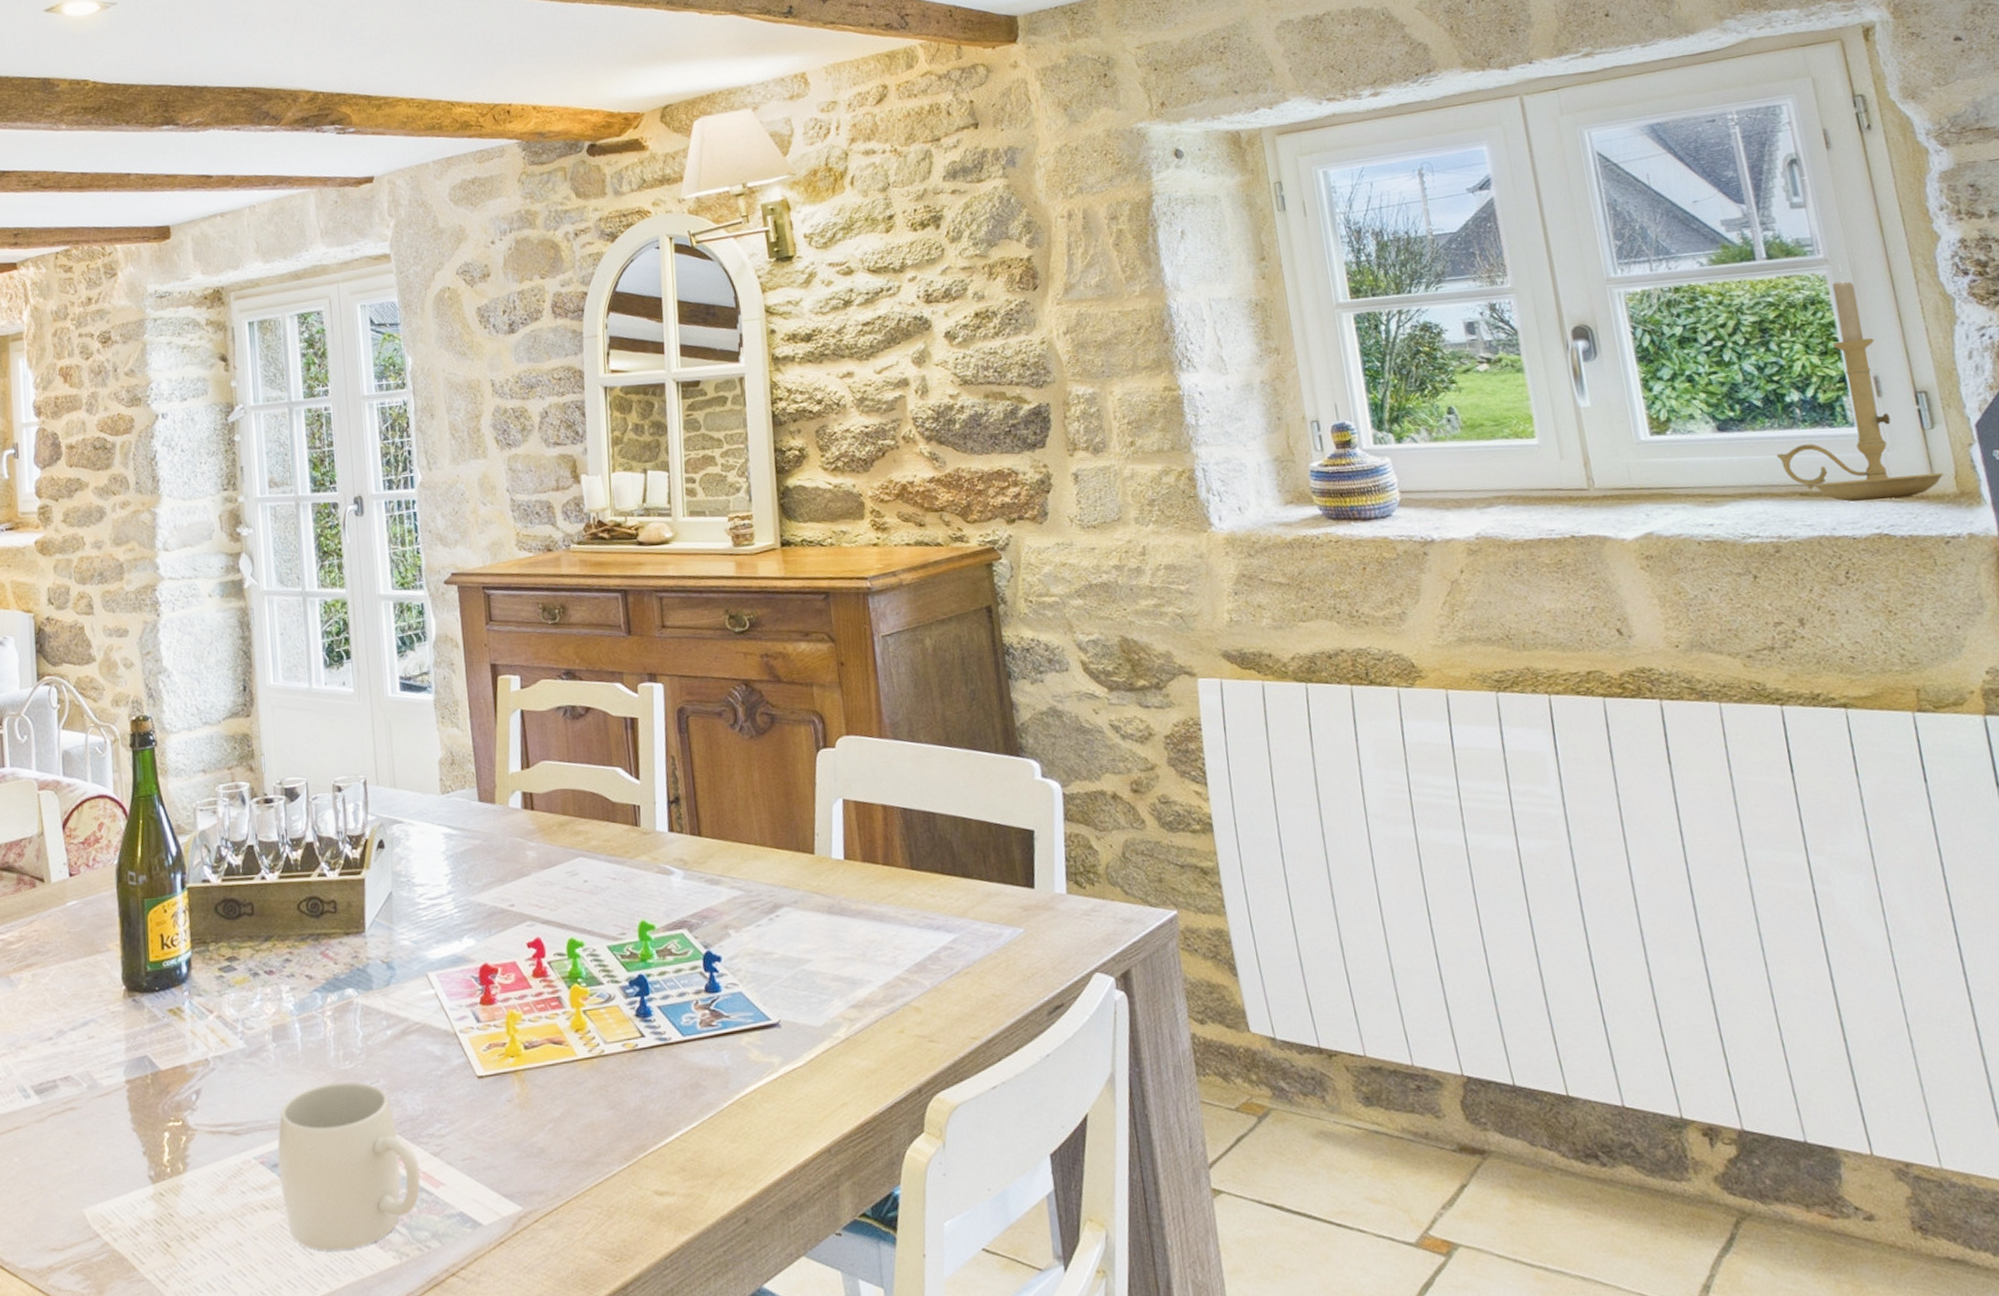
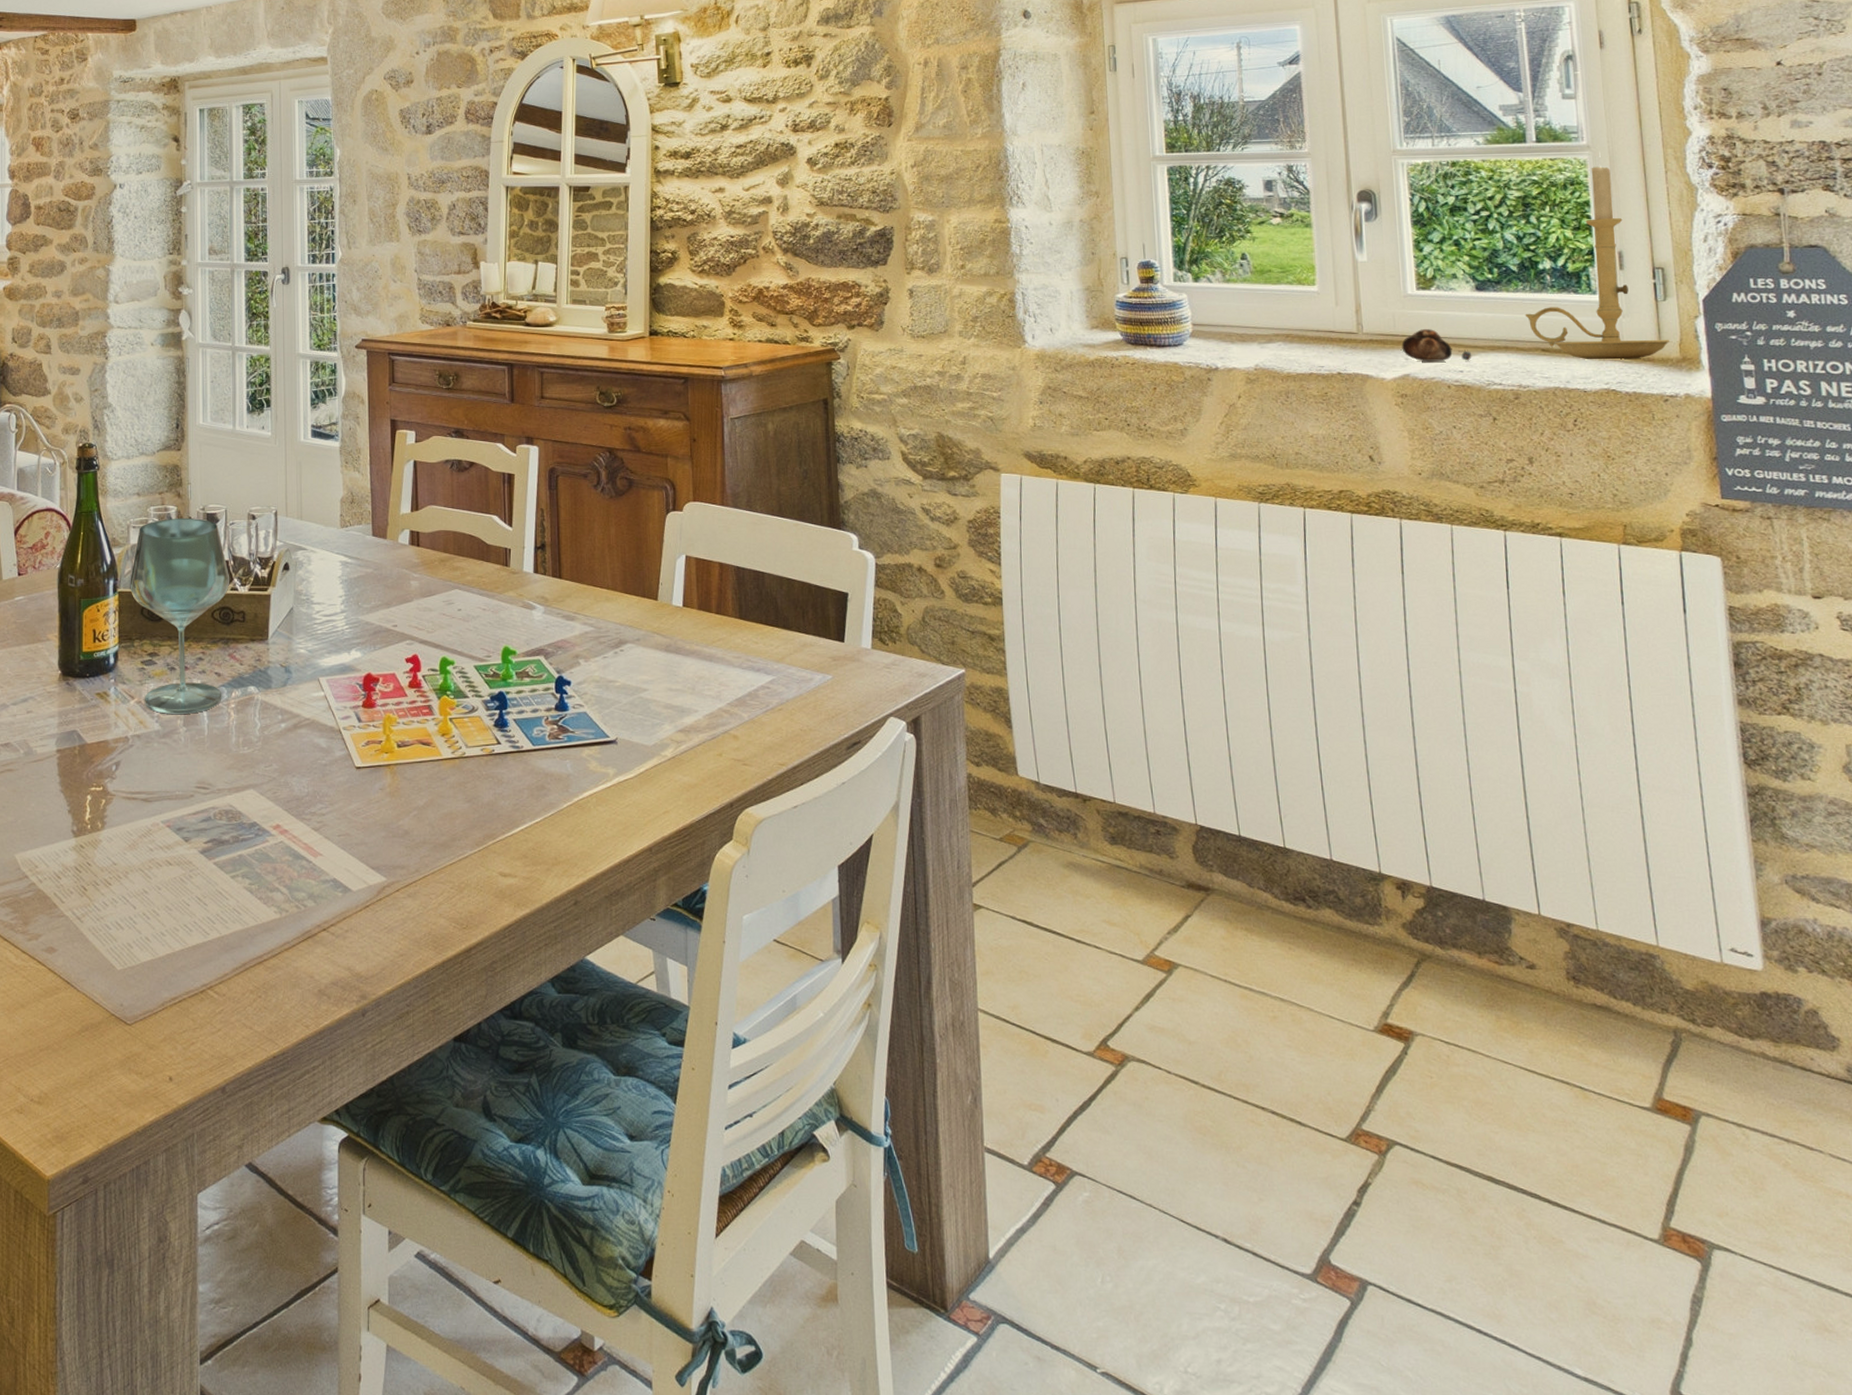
wine glass: none [200,794,317,1029] -> present [130,517,230,715]
mug: present [277,1081,421,1251] -> none [182,764,302,903]
seashell: none [1640,479,1722,517] -> present [1401,329,1472,362]

